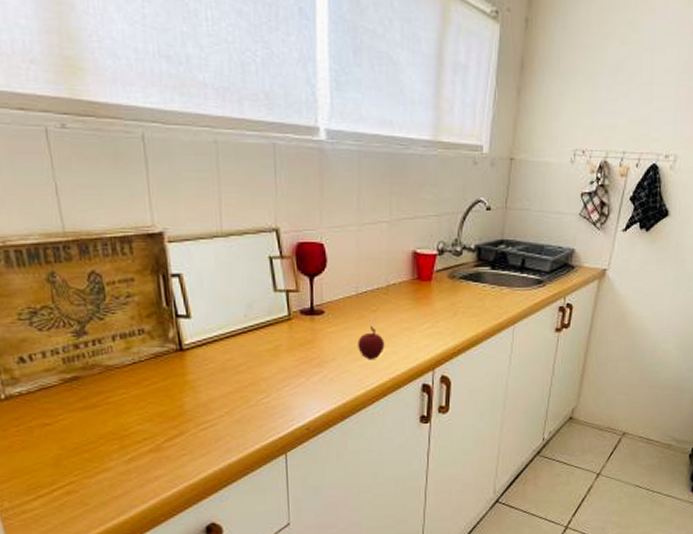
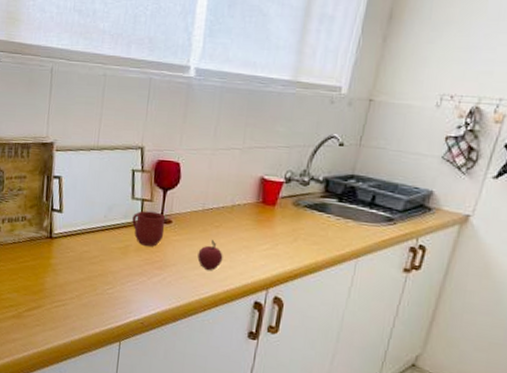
mug: none [278,303,318,343] -> present [132,210,166,247]

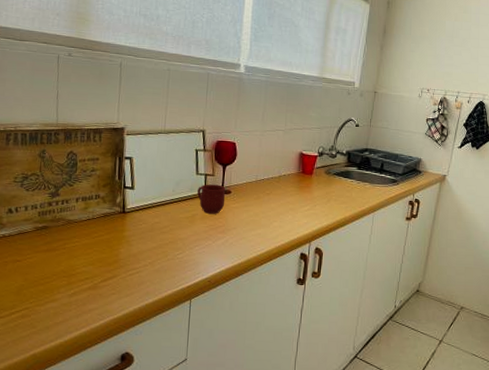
apple: present [197,240,223,270] -> none [253,205,274,230]

